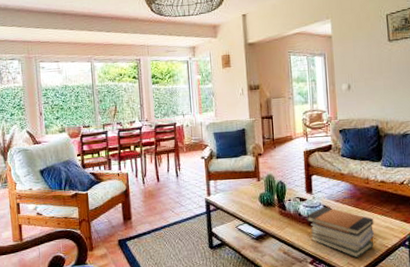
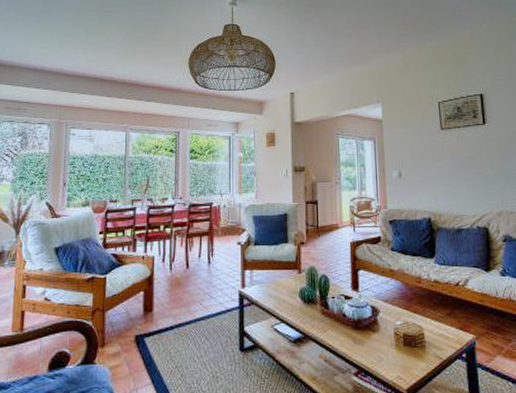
book stack: present [307,207,374,258] -> none [352,307,427,371]

